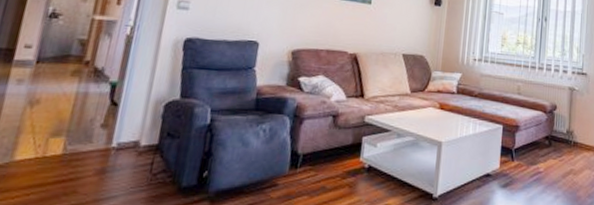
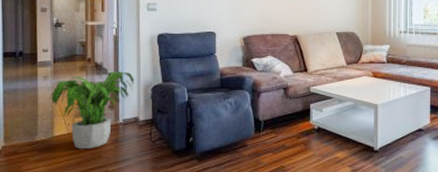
potted plant: none [18,80,144,181] -> present [48,71,134,150]

